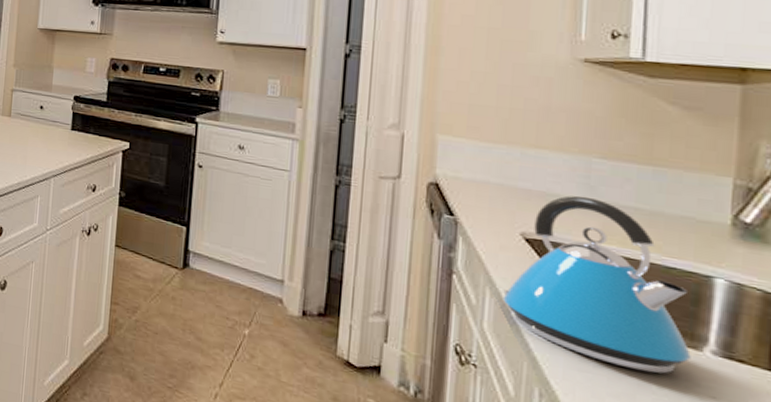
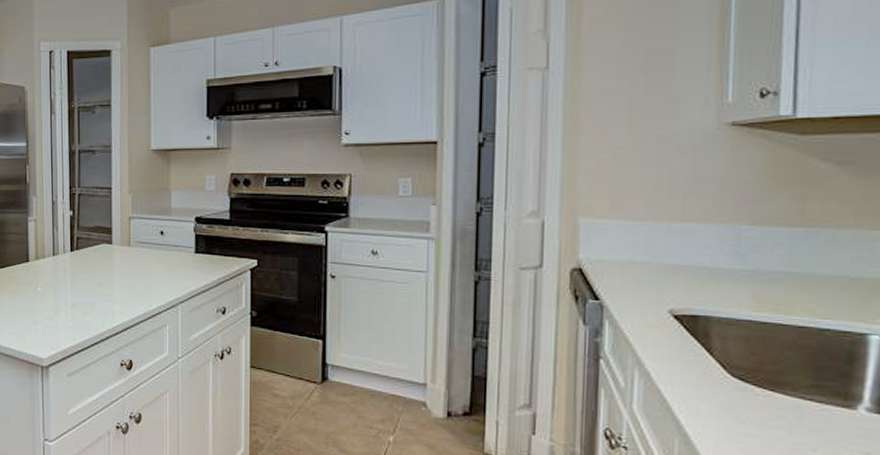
kettle: present [502,195,691,374] -> none [652,266,845,437]

